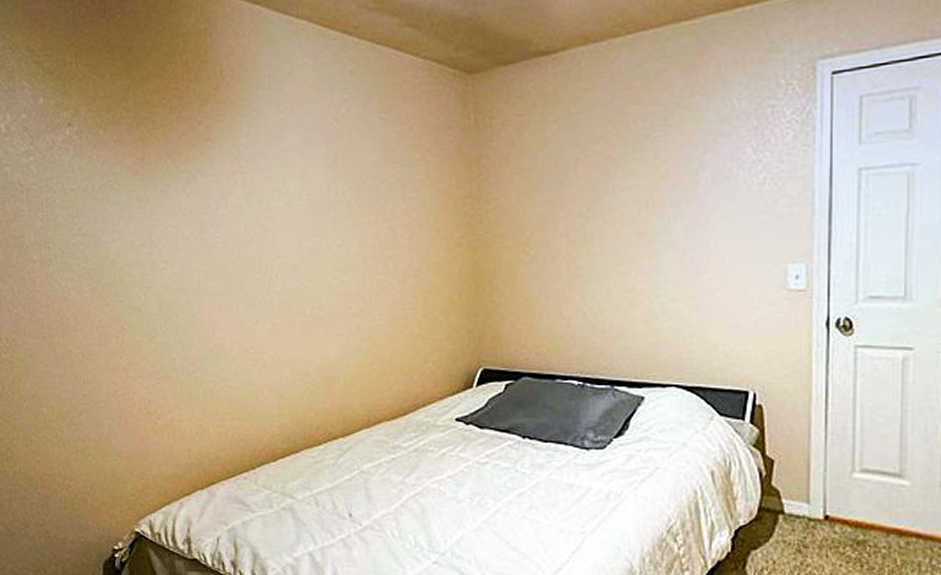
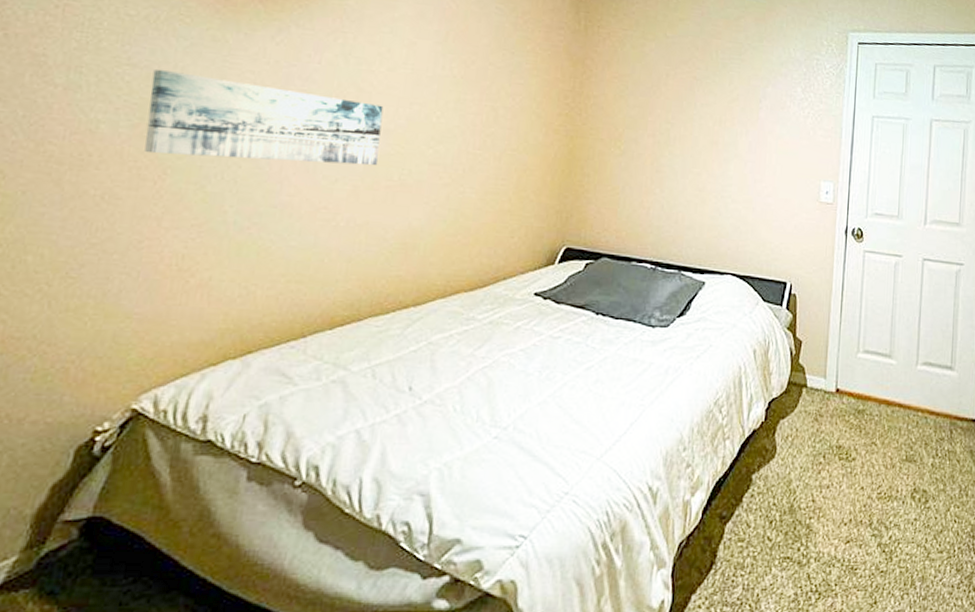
wall art: none [99,235,291,313] -> present [145,69,384,166]

